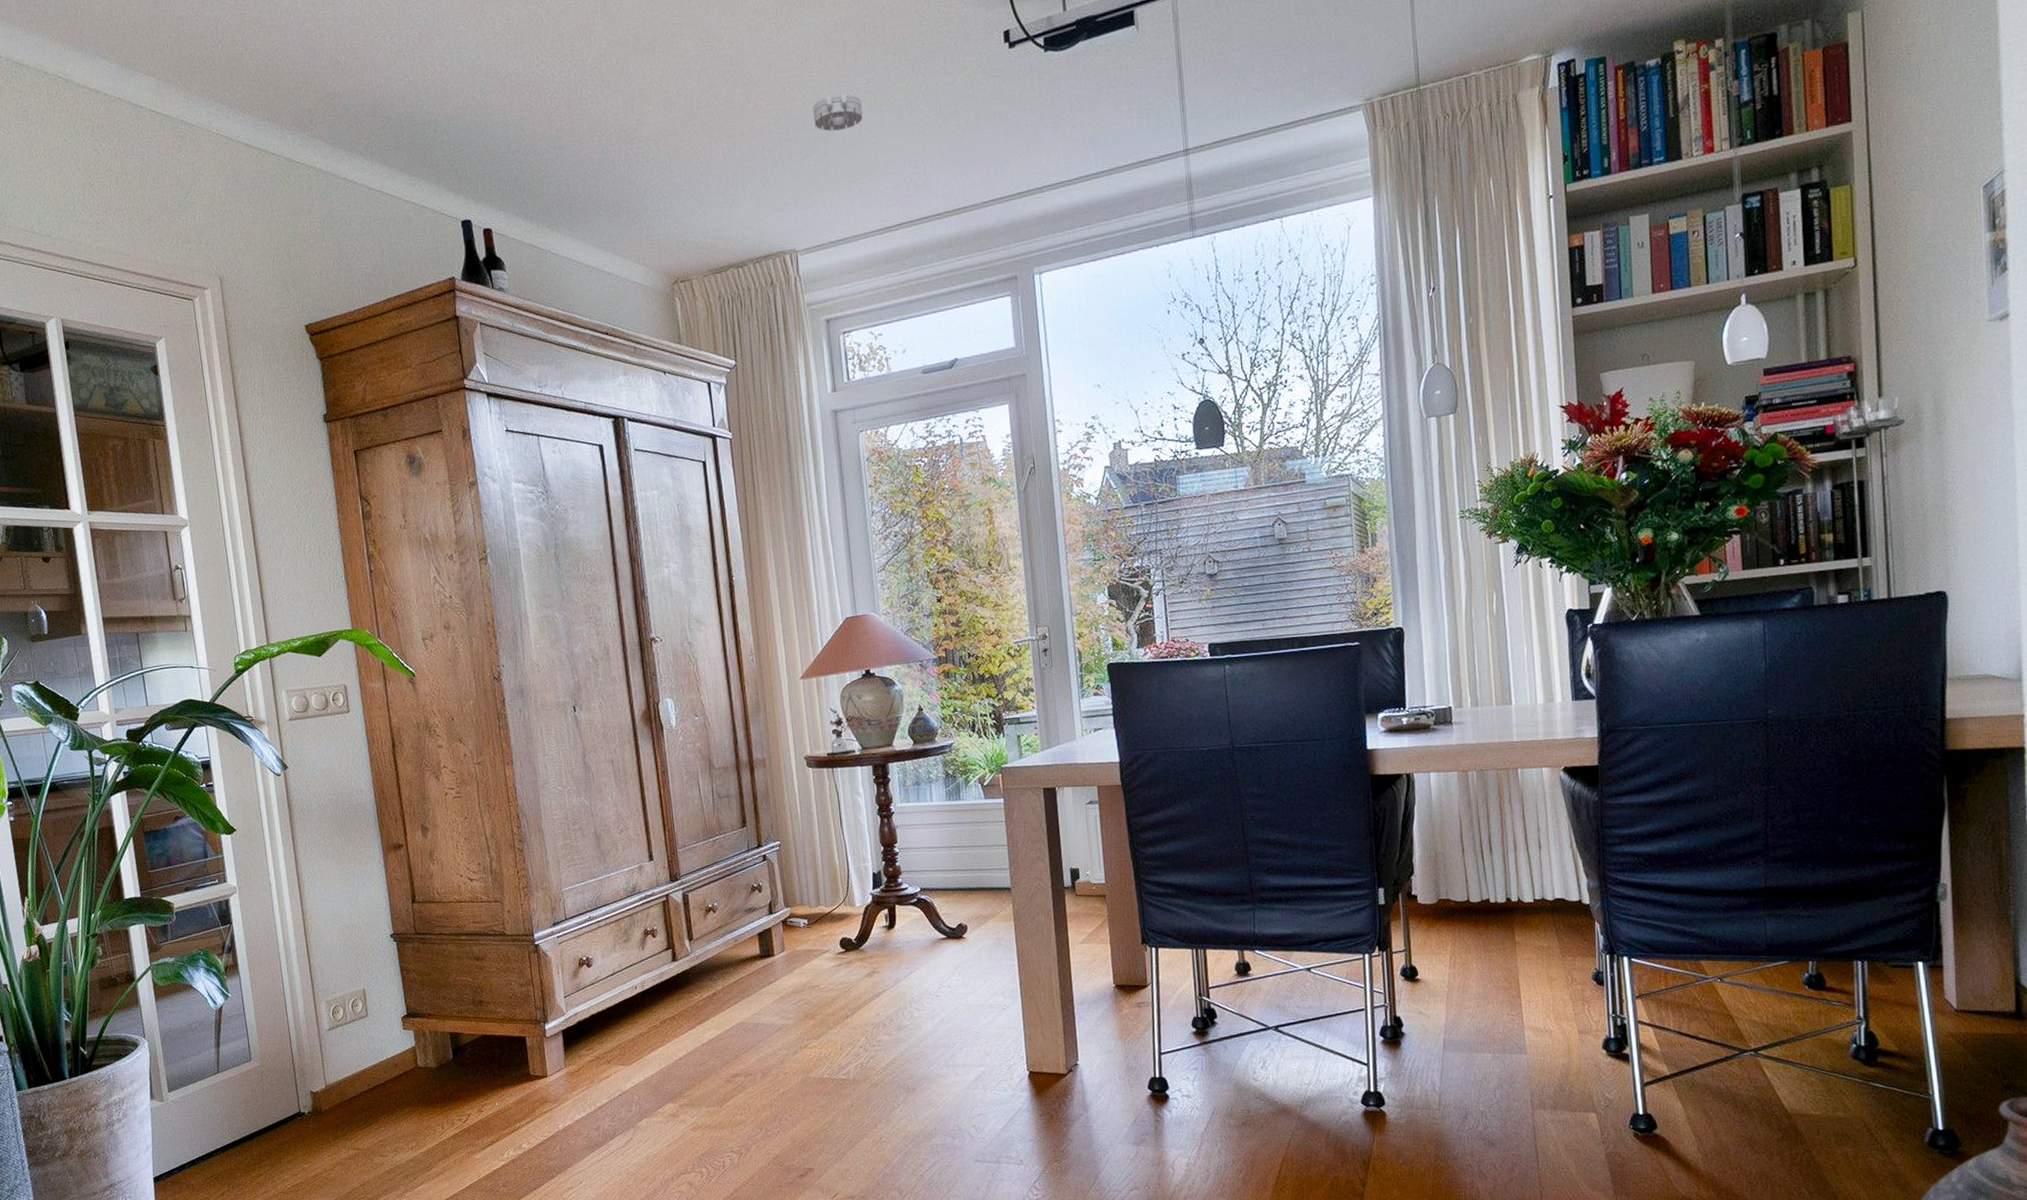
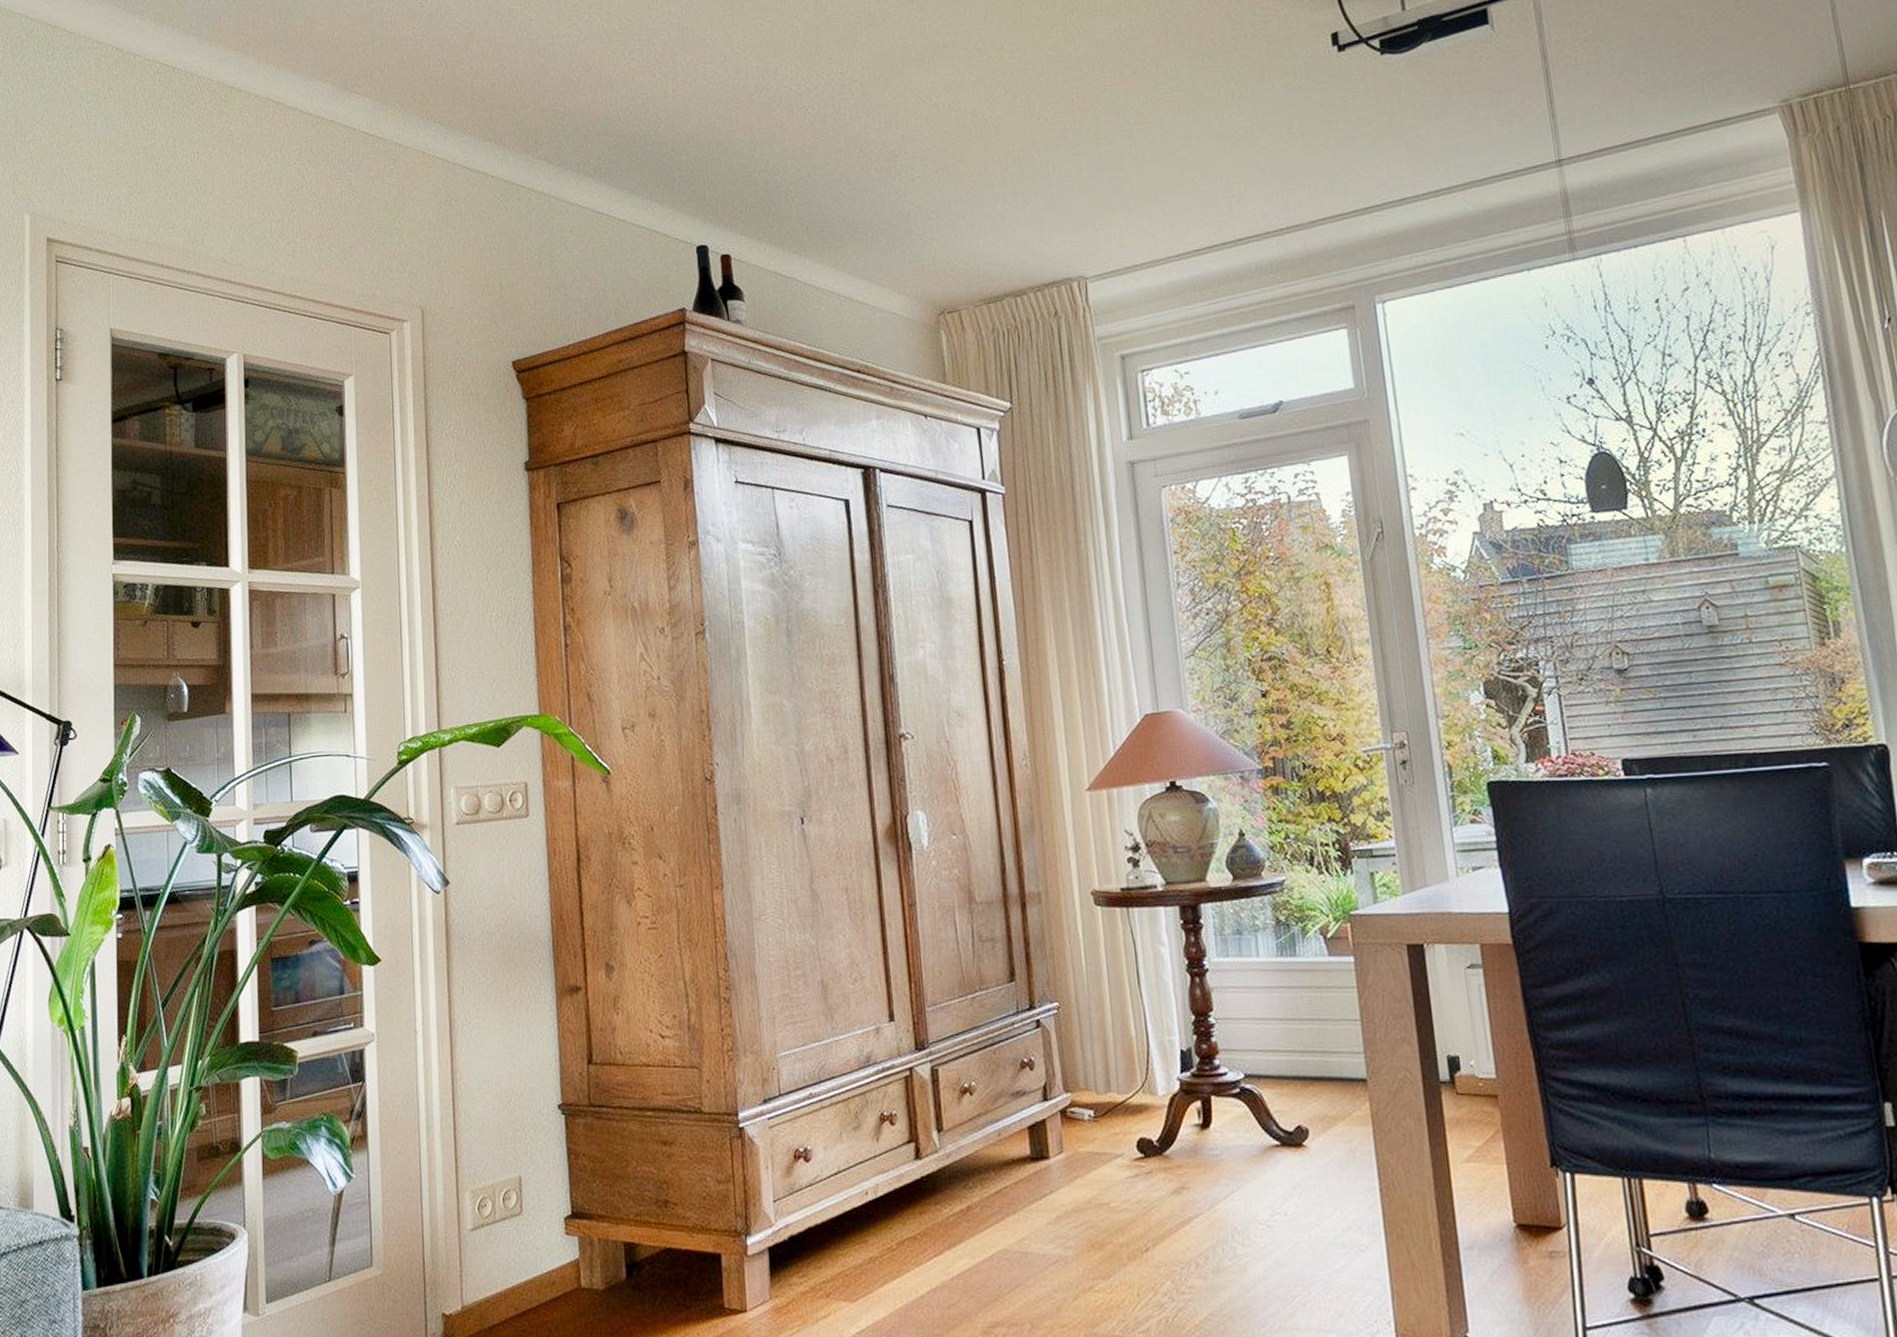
smoke detector: present [813,93,863,132] -> none [1106,104,1165,145]

